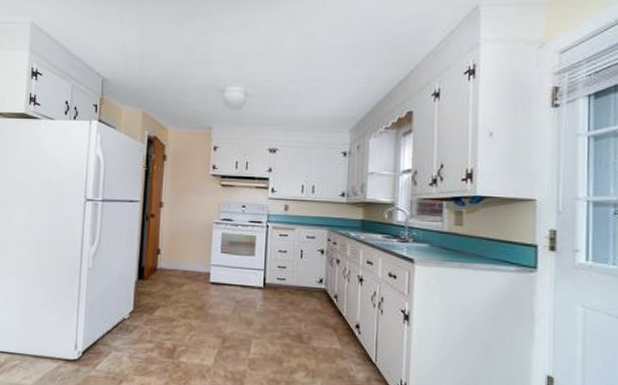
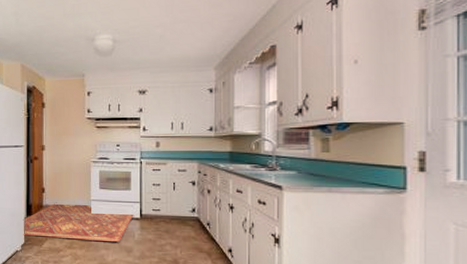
rug: none [132,266,258,313] -> present [23,202,135,242]

